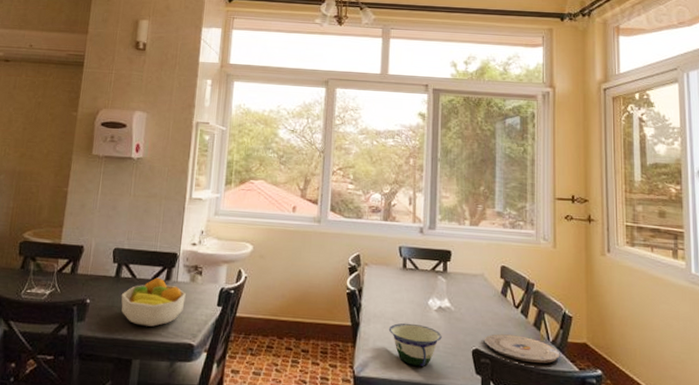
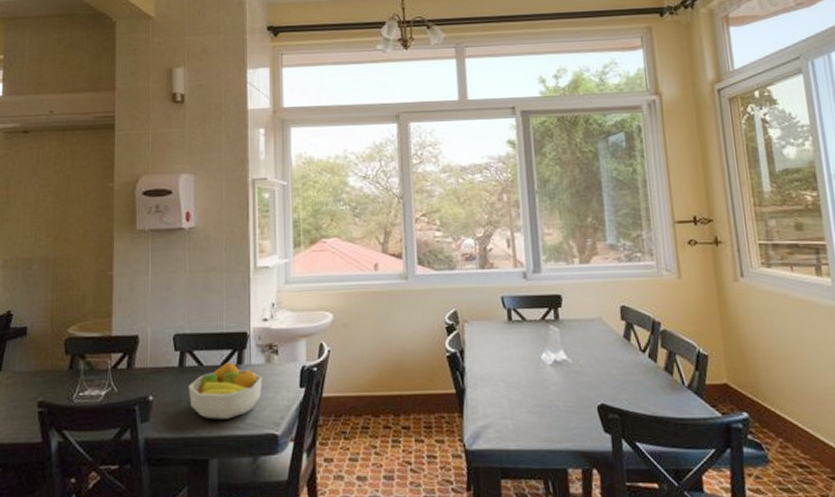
bowl: present [388,323,442,366] -> none [499,382,561,431]
plate: present [484,334,560,363] -> none [609,383,699,412]

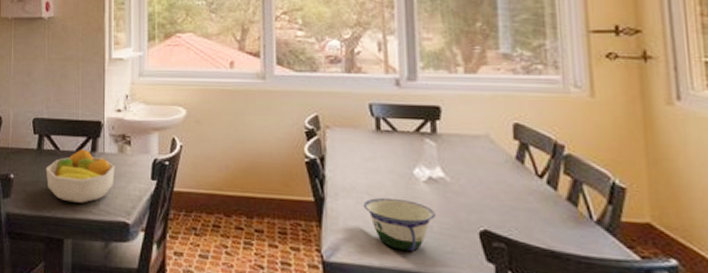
bowl: none [499,382,561,431] -> present [363,197,436,251]

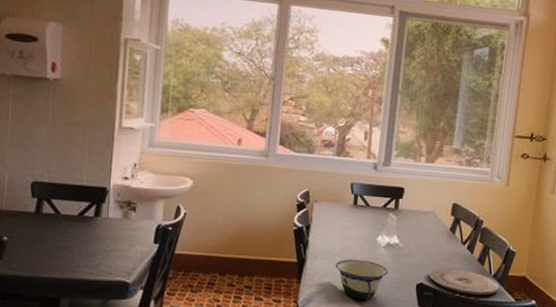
fruit bowl: present [45,149,115,203] -> none [43,213,118,265]
plate: none [495,210,611,250] -> present [429,268,500,295]

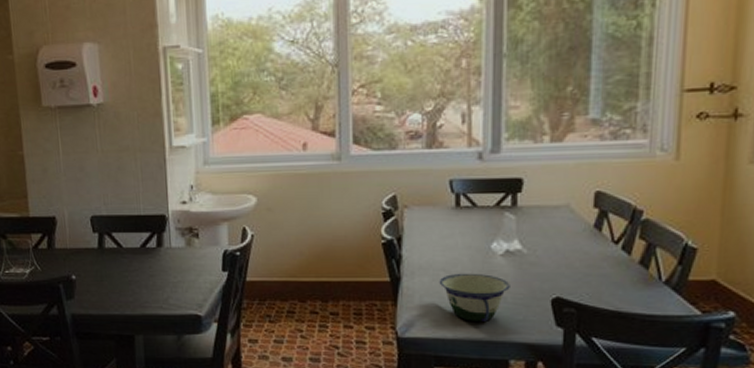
plate: present [429,268,500,295] -> none [568,277,676,308]

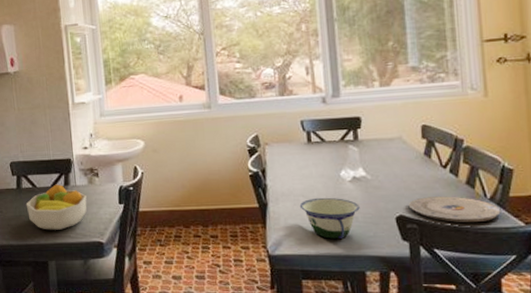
fruit bowl: none [109,245,184,299] -> present [26,184,87,230]
plate: none [568,277,676,308] -> present [408,196,501,222]

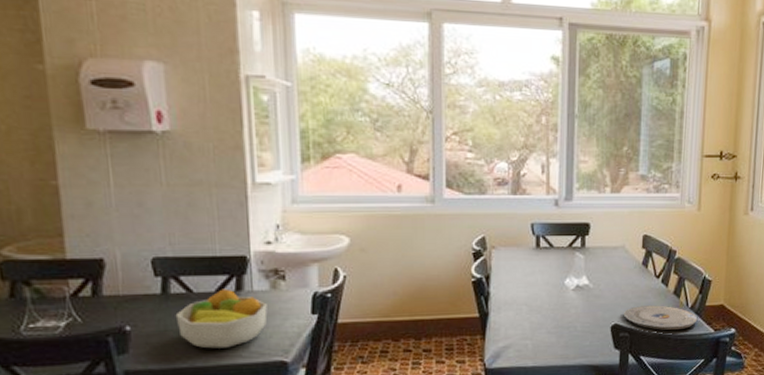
bowl: present [299,197,360,239] -> none [521,306,580,349]

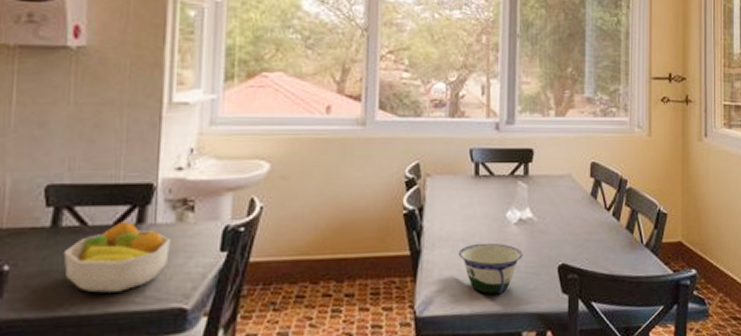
bowl: none [521,306,580,349] -> present [458,242,523,294]
plate: present [623,305,698,330] -> none [571,242,654,271]

